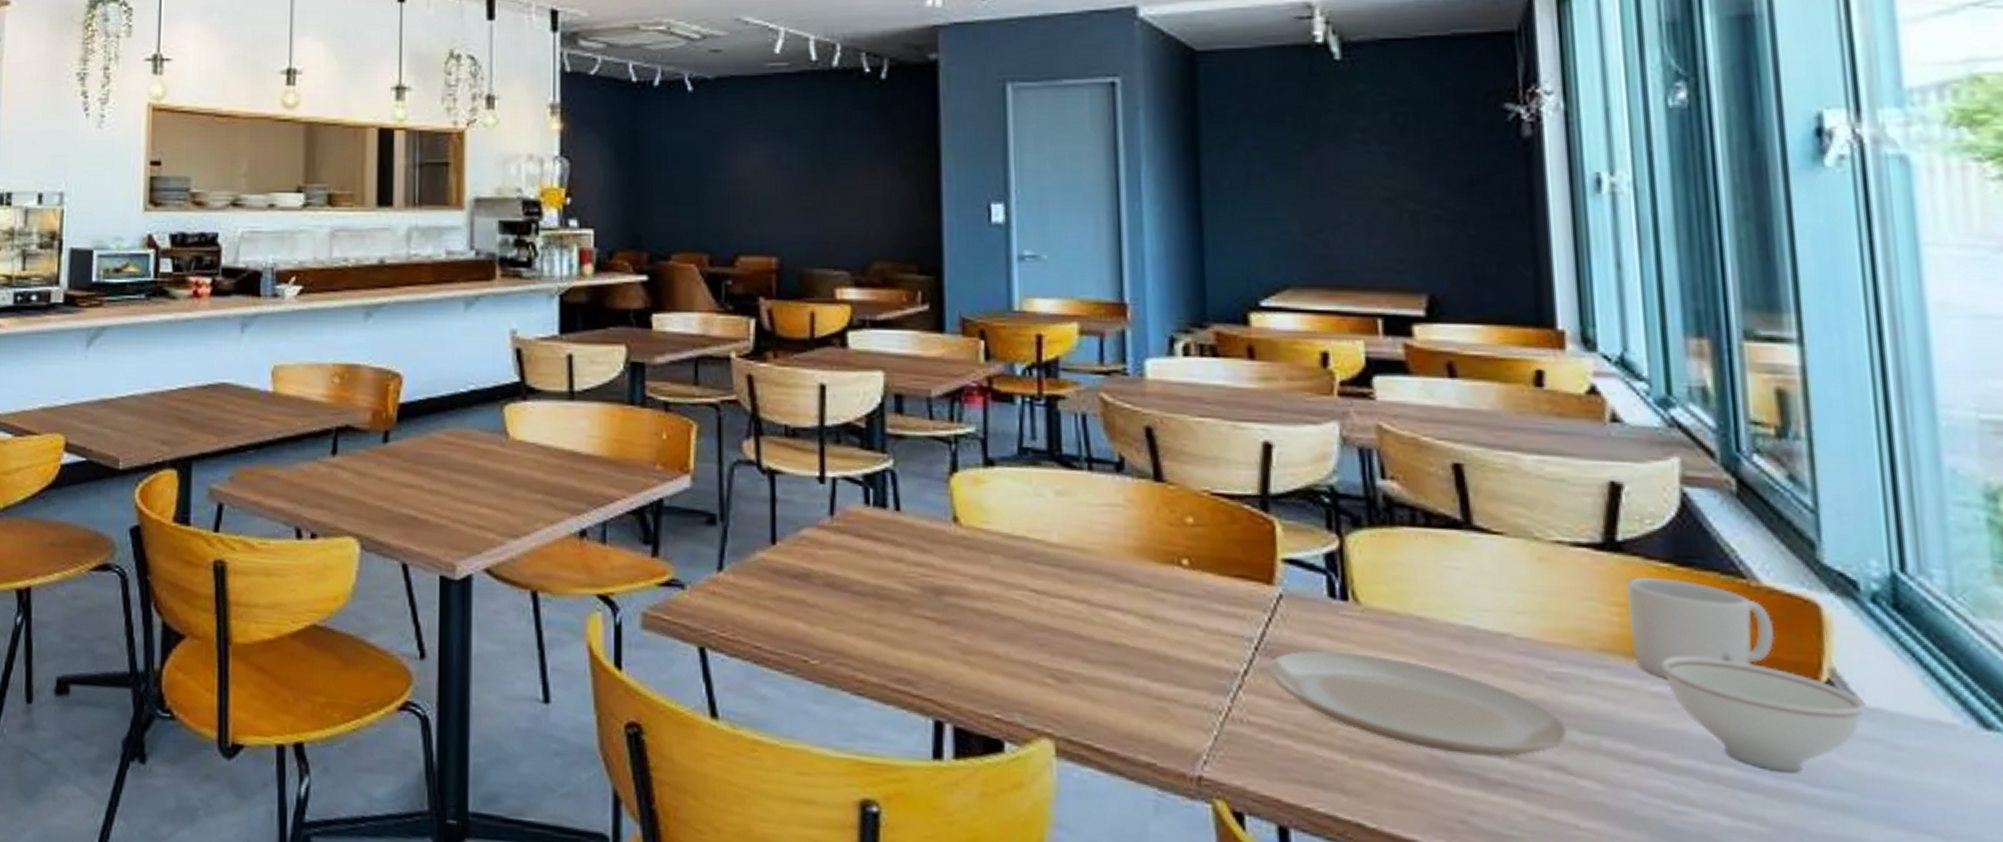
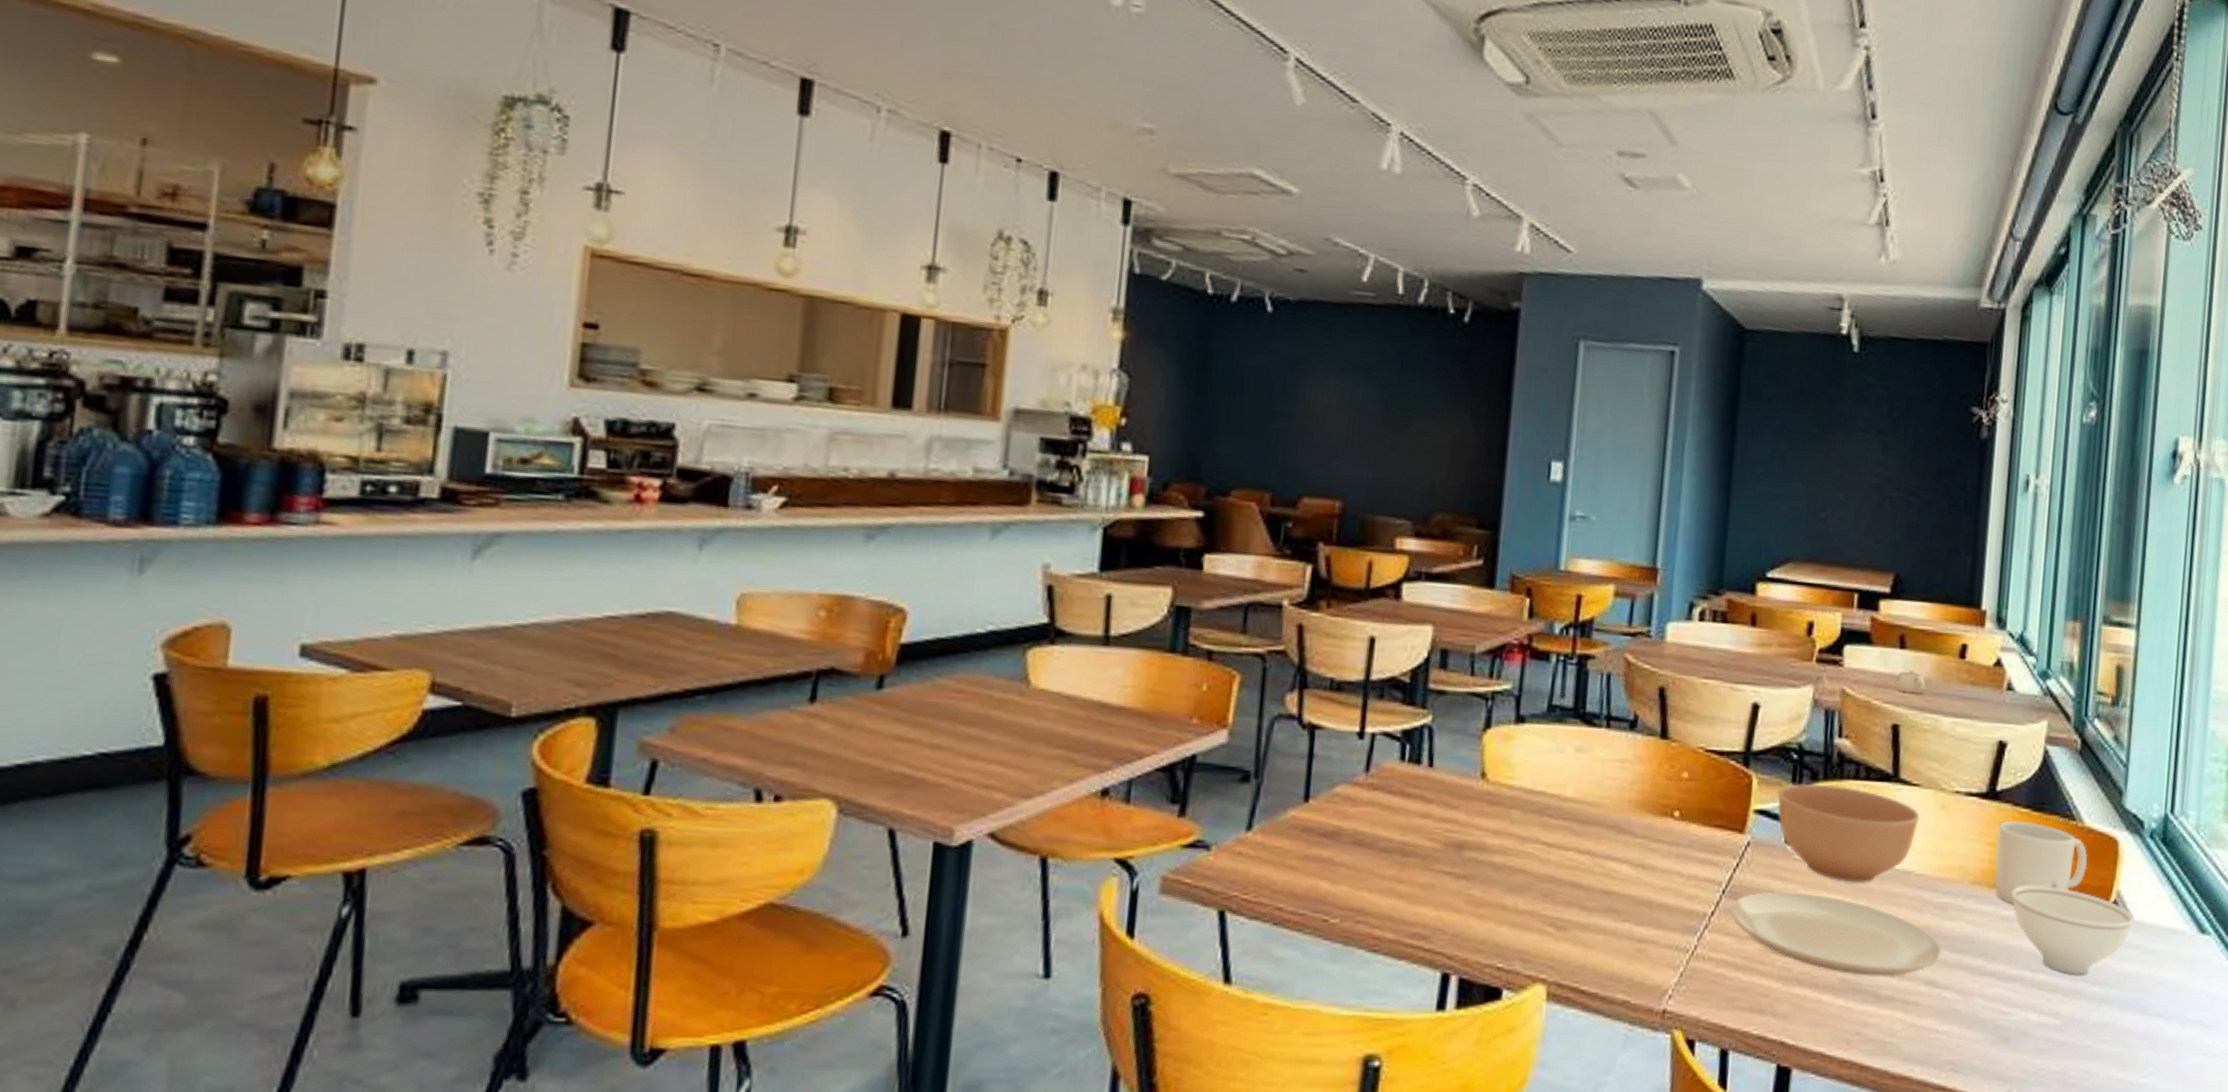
bowl: none [1309,531,1509,645] -> present [1777,784,1920,882]
sugar bowl: none [1449,401,1493,429] -> present [1895,670,1926,694]

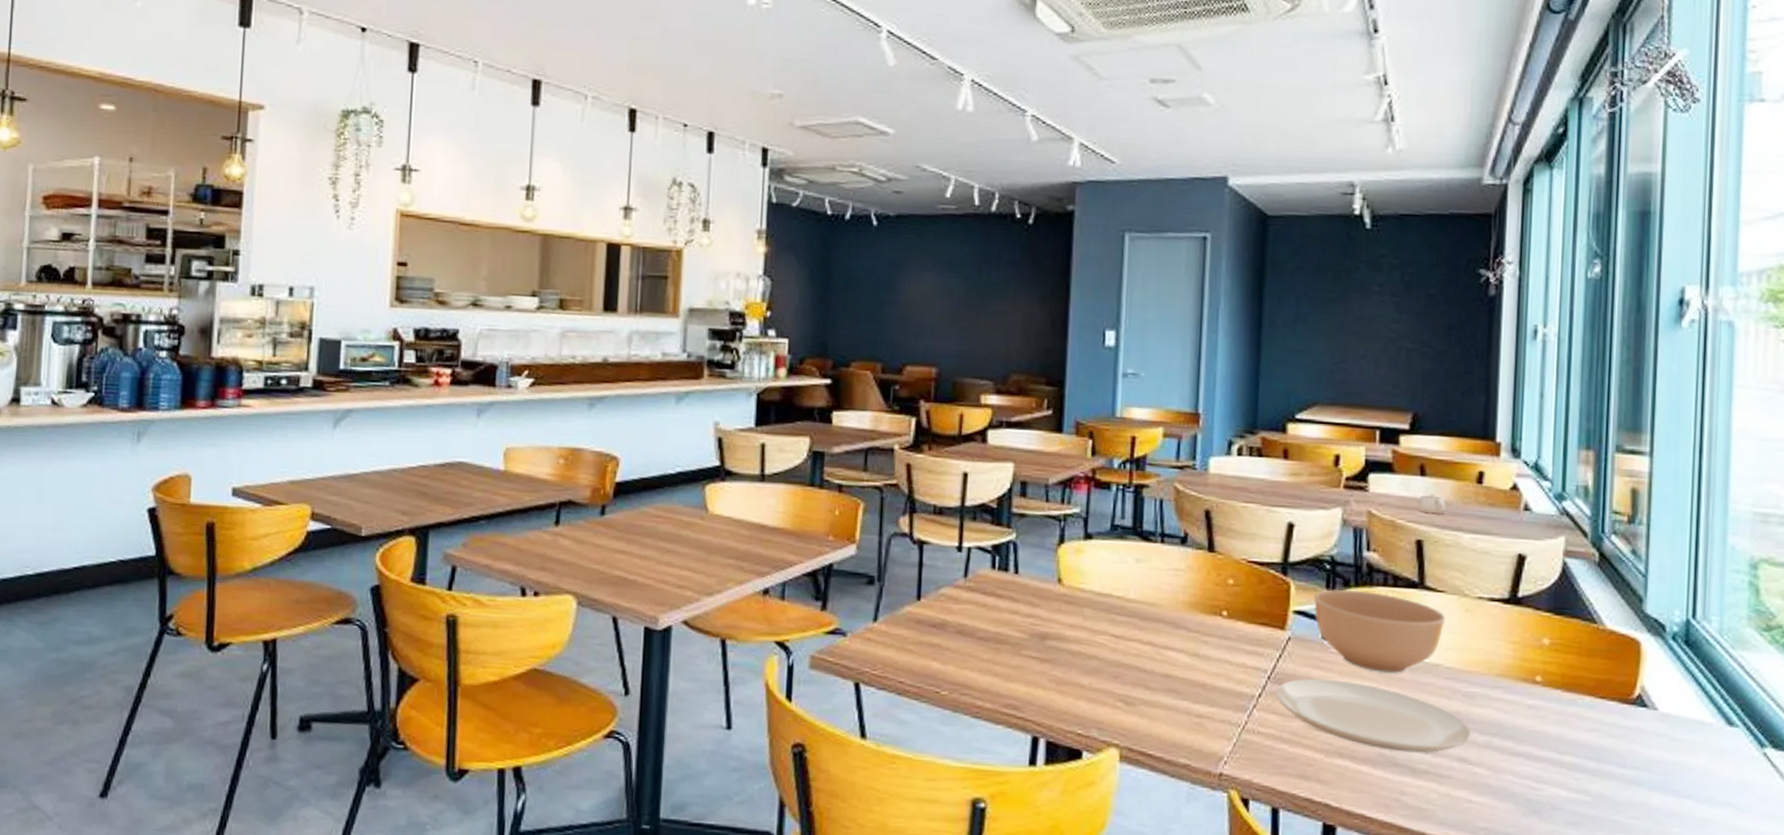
mug: present [1993,820,2088,904] -> none [1518,622,1611,694]
bowl: present [2011,885,2134,975] -> none [1536,678,1660,759]

